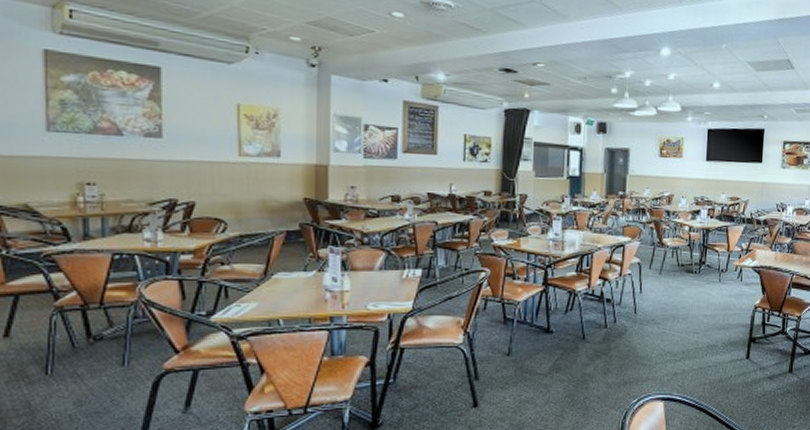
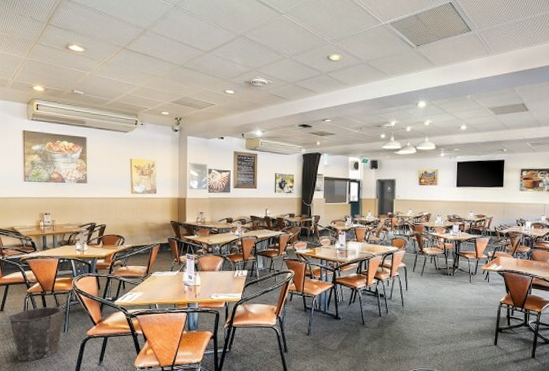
waste bin: none [22,327,123,413] -> present [10,306,64,361]

